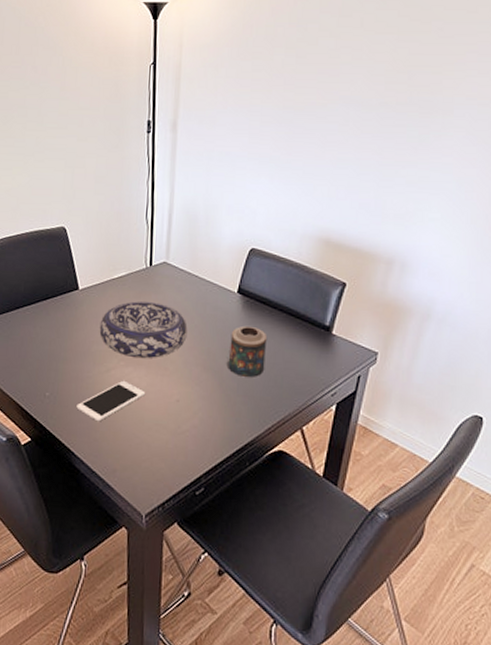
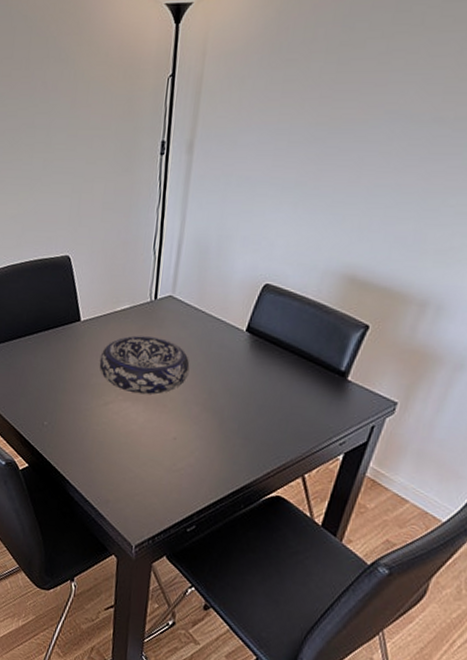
cell phone: present [76,380,146,422] -> none [73,414,143,454]
candle: present [225,325,268,377] -> none [227,366,275,420]

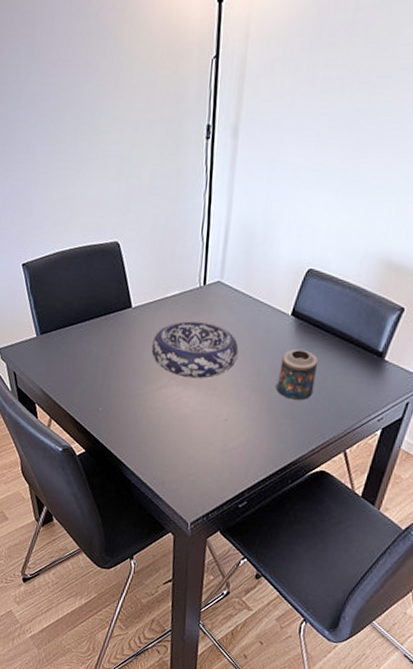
candle: none [227,366,275,420] -> present [274,349,319,400]

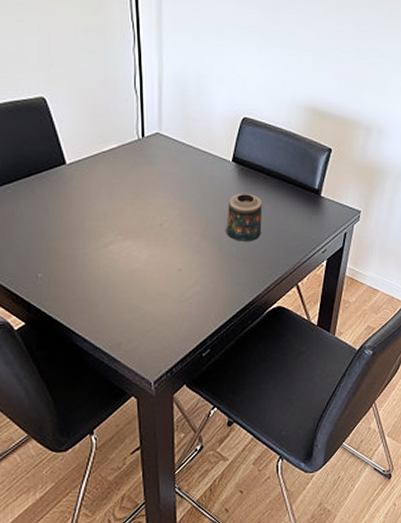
decorative bowl: present [151,321,239,379] -> none [92,174,185,231]

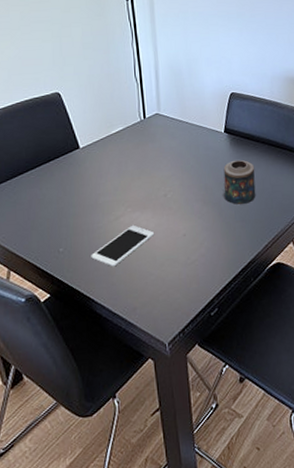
cell phone: none [73,254,147,298] -> present [91,225,155,267]

